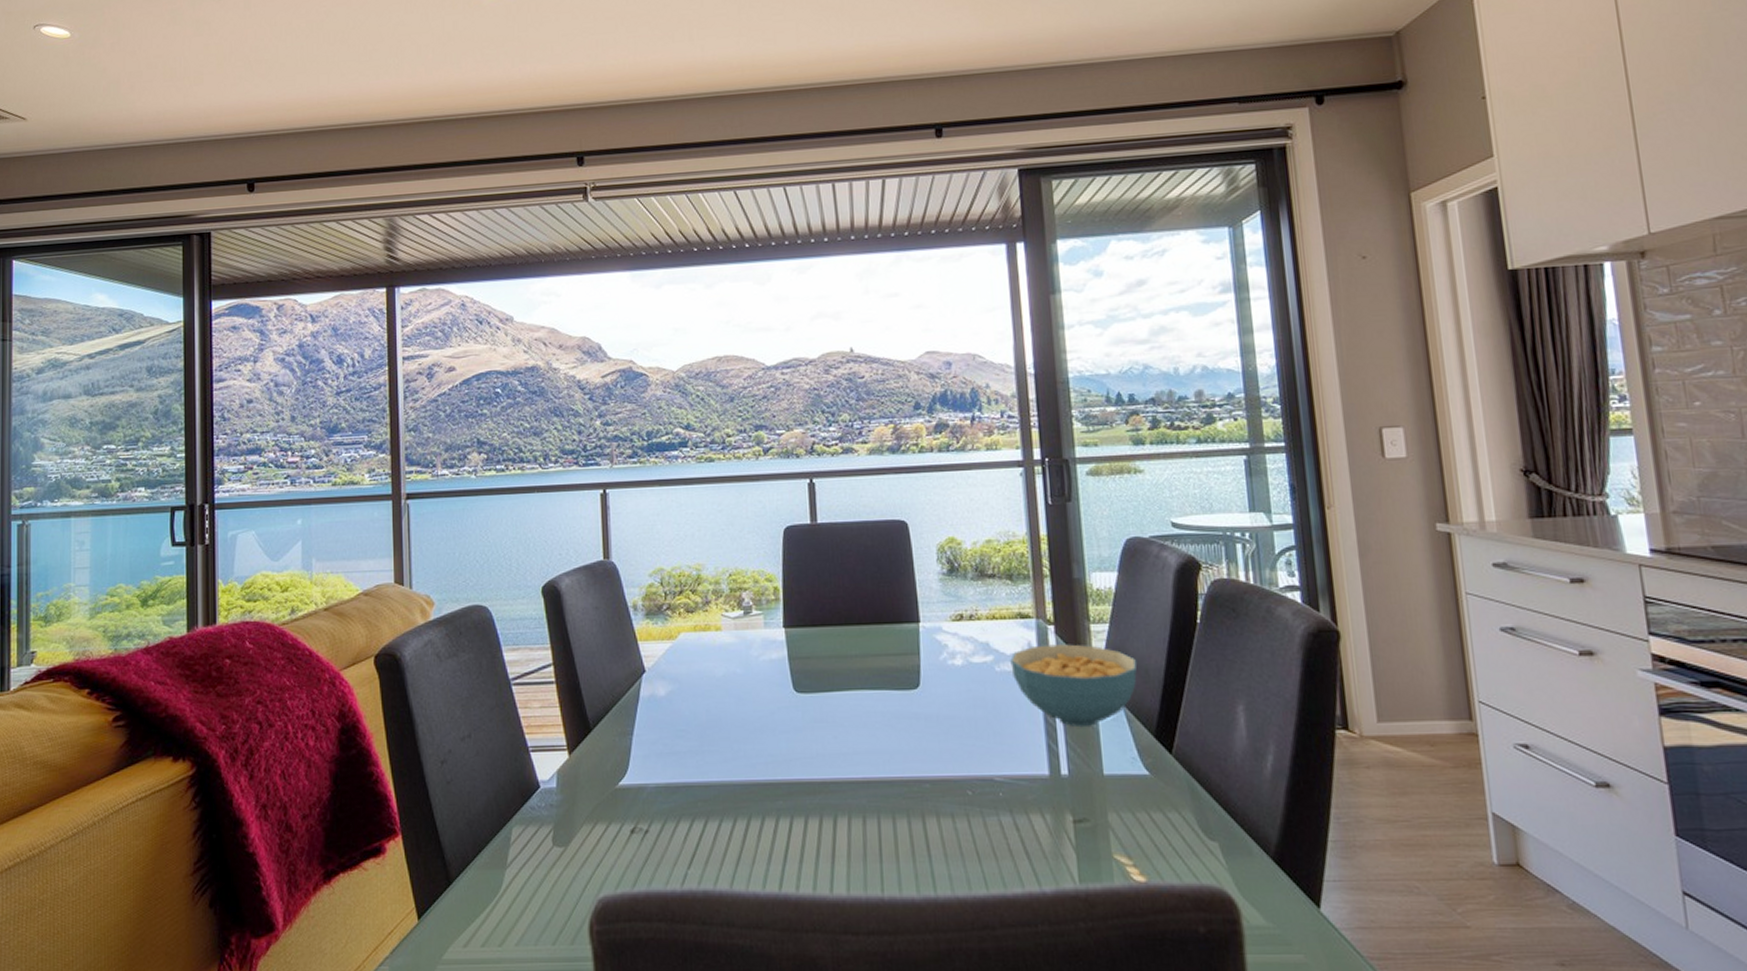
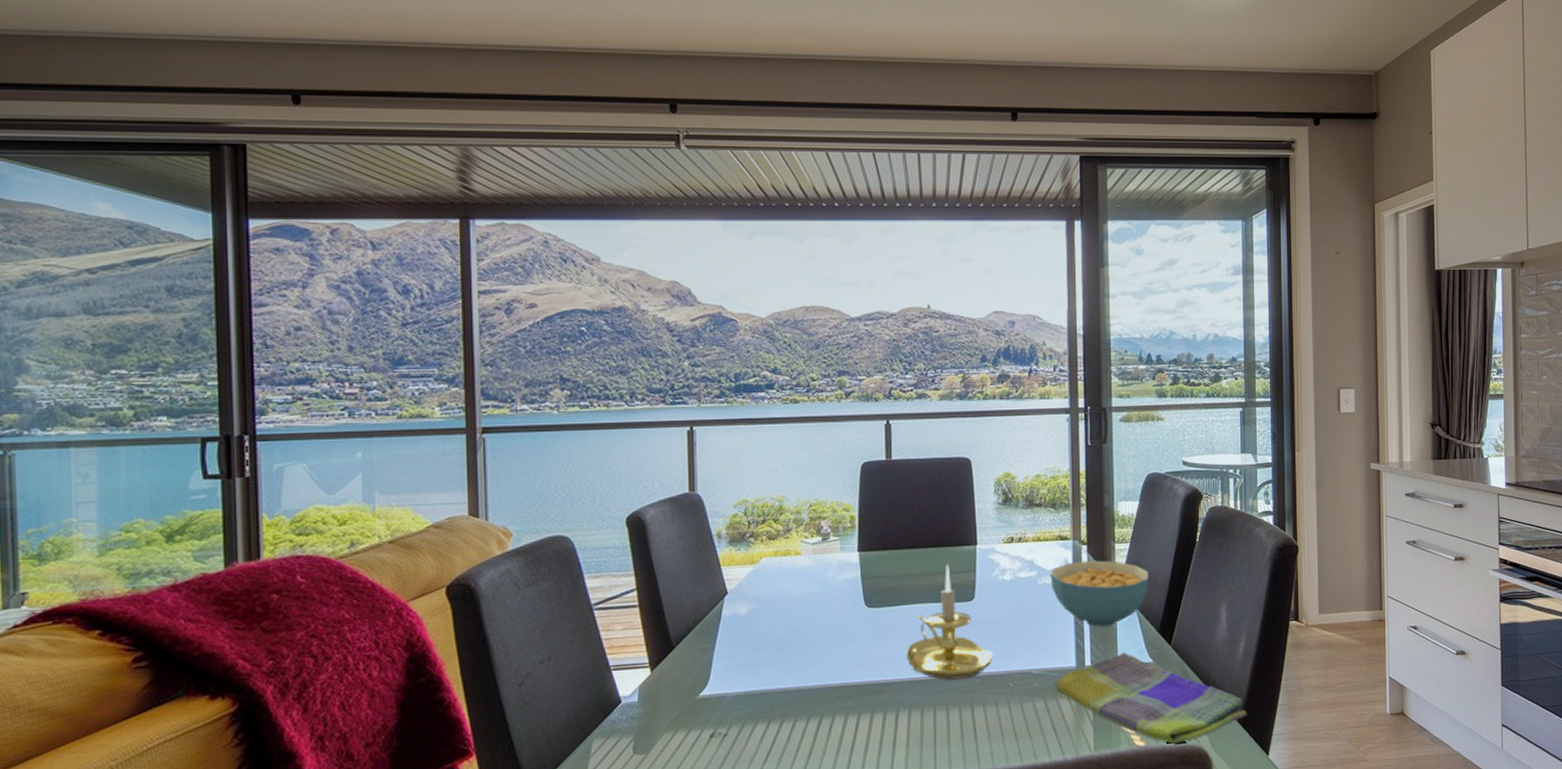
candle holder: none [841,645,946,783] -> present [905,565,993,680]
dish towel: none [1024,761,1285,882] -> present [1055,653,1247,744]

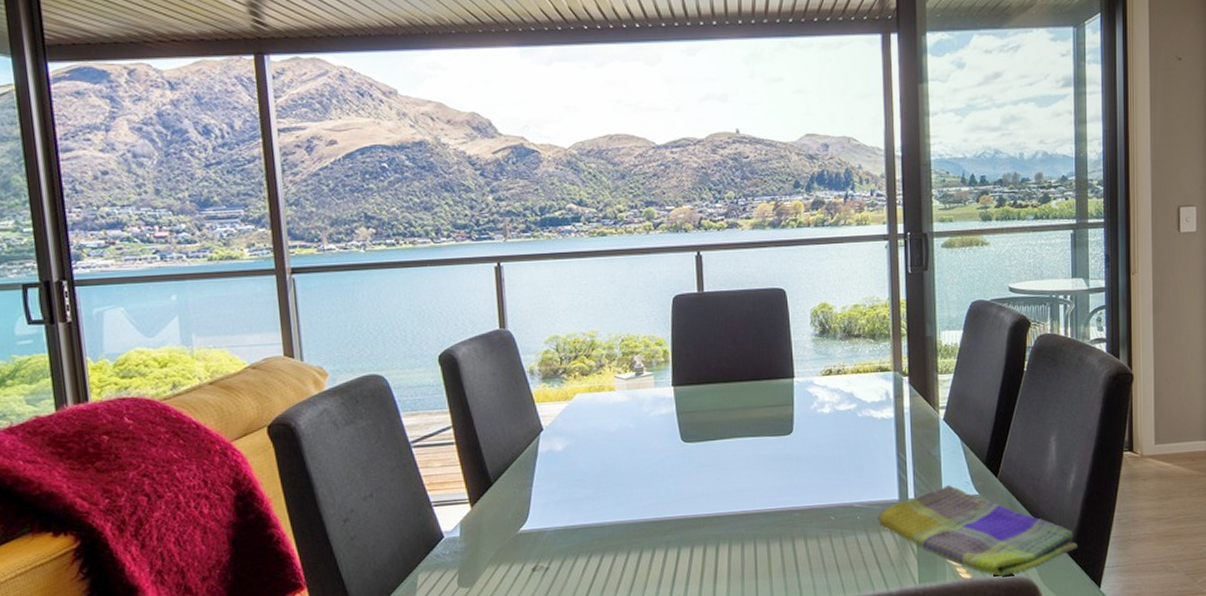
candle holder: present [905,565,993,680] -> none [724,398,813,514]
cereal bowl: present [1050,560,1150,628] -> none [871,392,975,460]

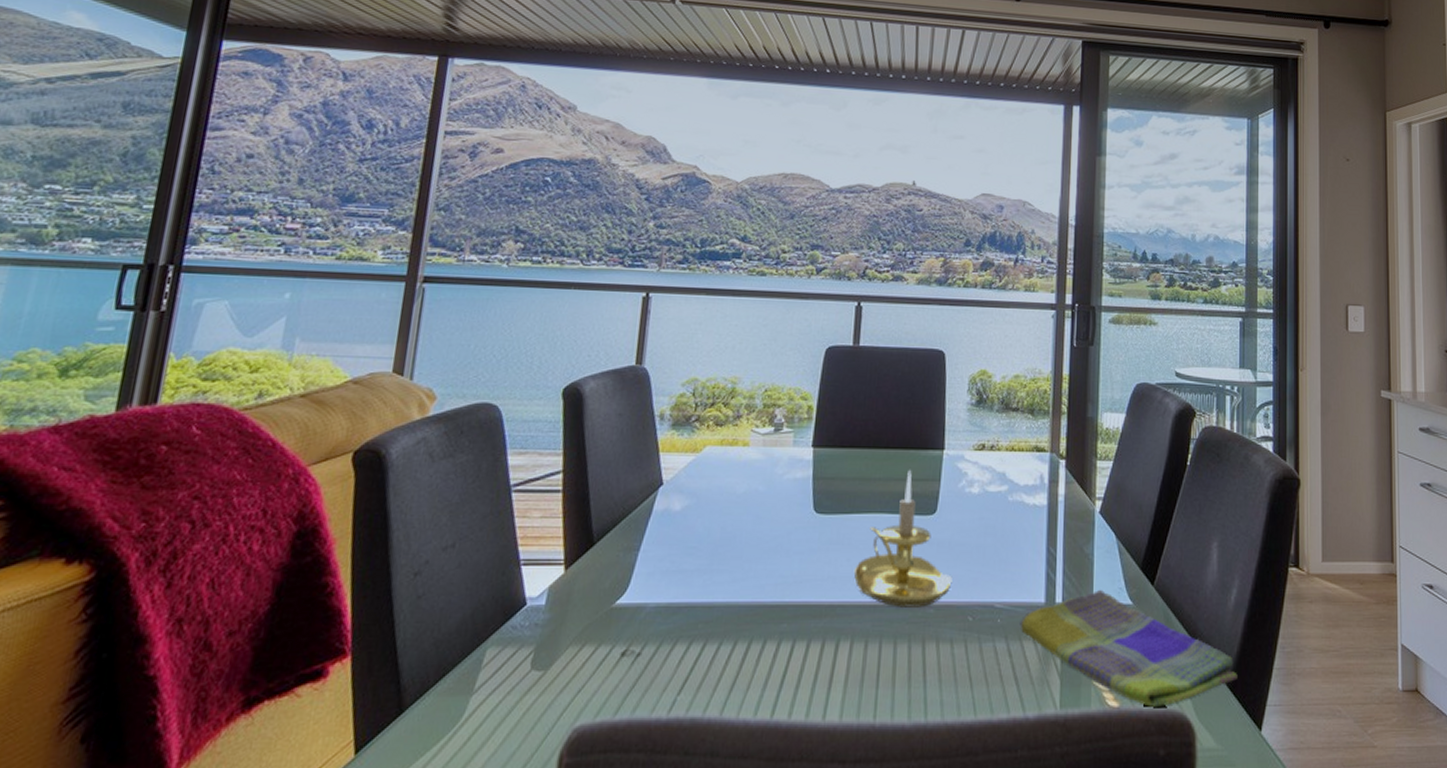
candle holder: none [724,398,813,514] -> present [853,470,952,608]

